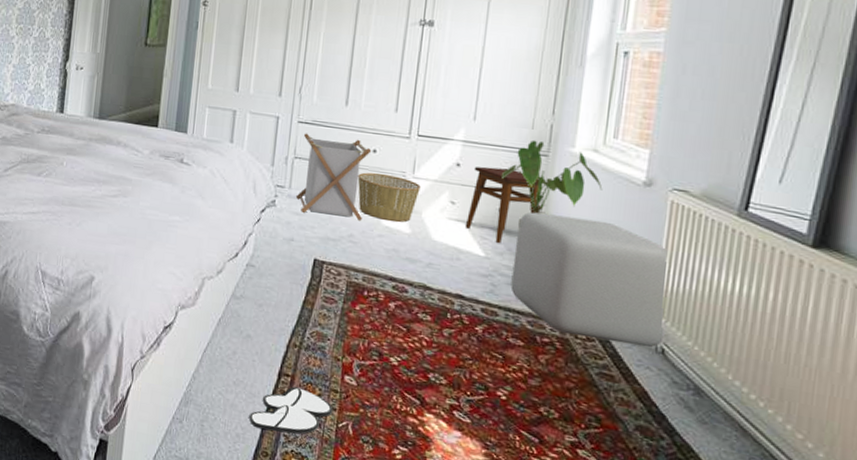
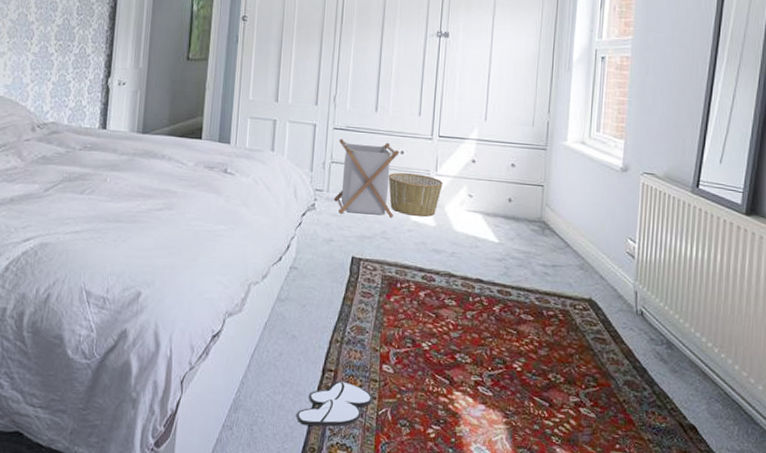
stool: present [464,166,540,244] -> none [481,161,541,231]
house plant: present [501,140,603,227] -> none [509,136,590,214]
pouf: present [510,212,668,348] -> none [521,200,644,311]

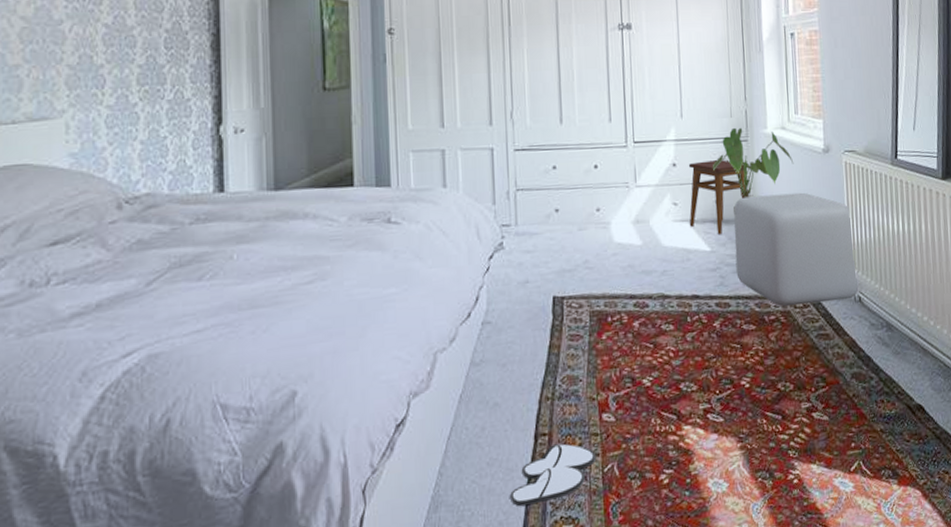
laundry basket: present [334,138,400,219] -> none [522,157,594,250]
basket: present [388,172,443,217] -> none [583,188,644,237]
stool: none [481,161,541,231] -> present [688,160,748,236]
house plant: none [509,136,590,214] -> present [712,127,794,215]
pouf: none [521,200,644,311] -> present [734,192,860,307]

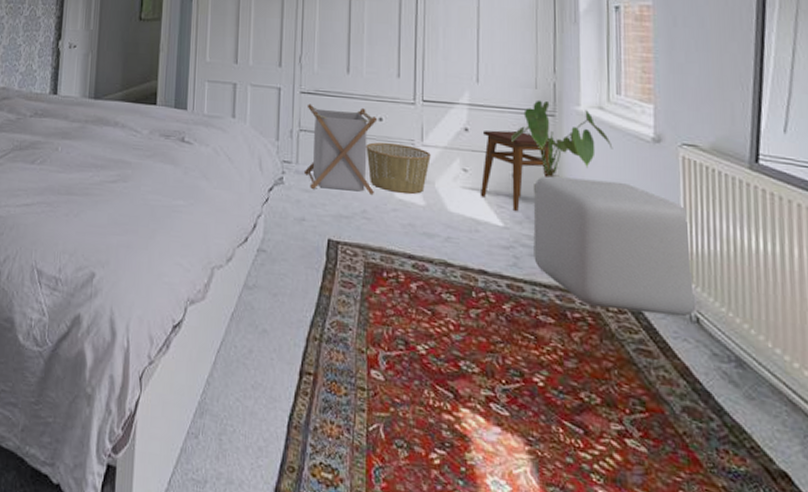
slippers: present [510,444,597,506] -> none [271,386,362,443]
laundry basket: none [522,157,594,250] -> present [305,103,378,196]
basket: none [583,188,644,237] -> present [366,142,431,194]

